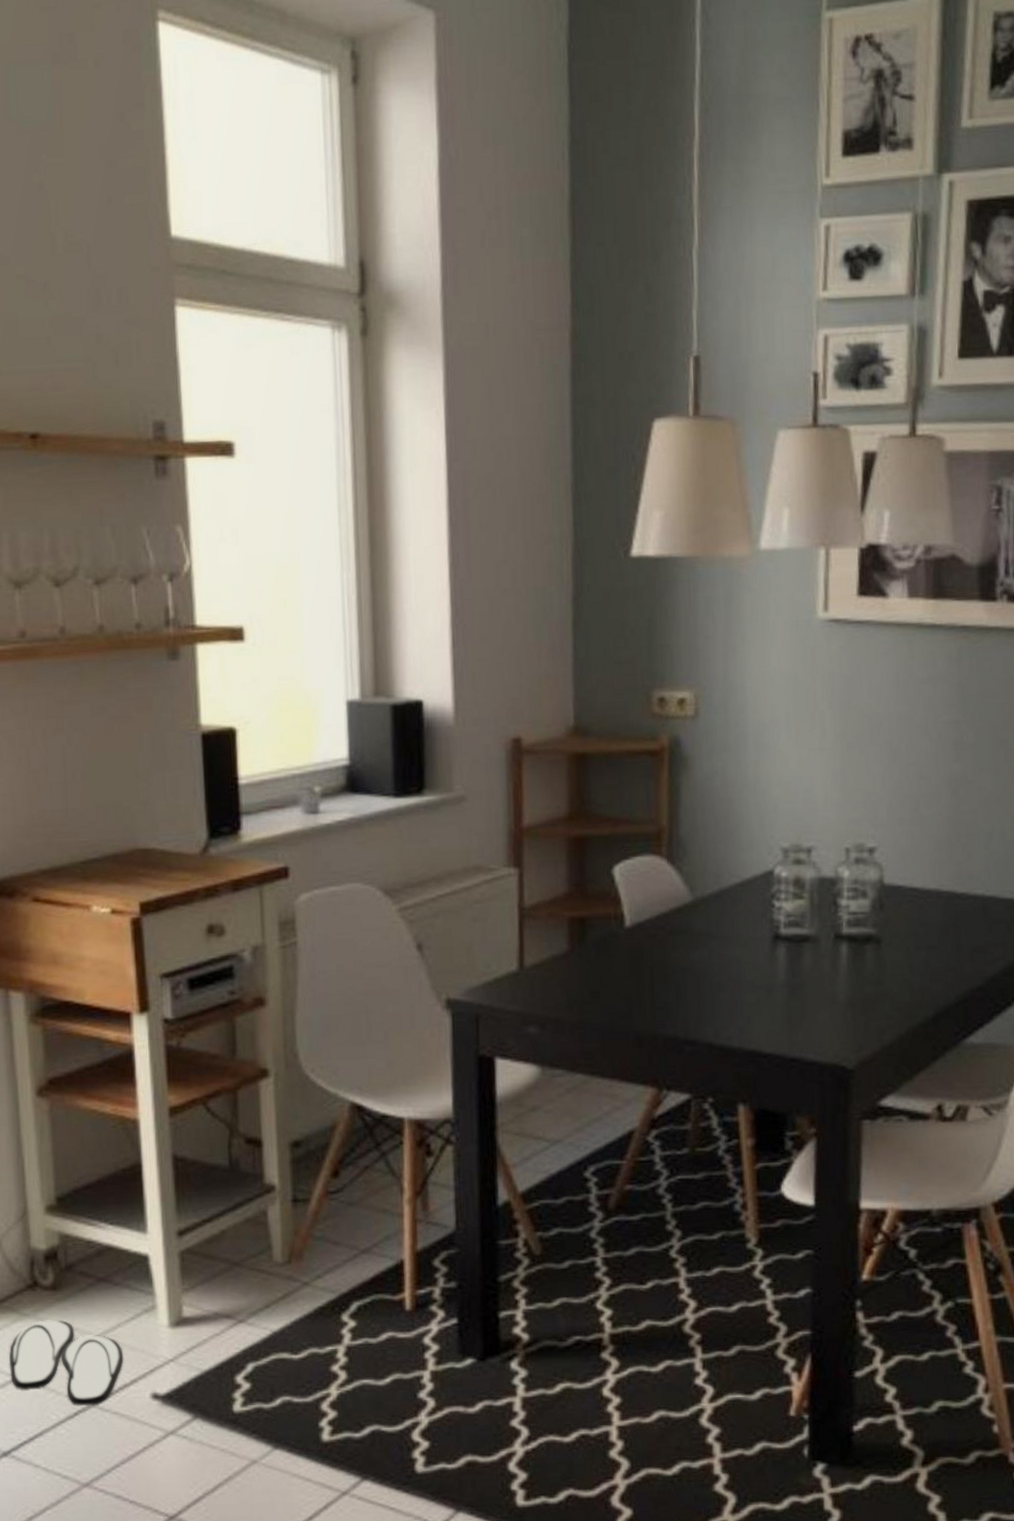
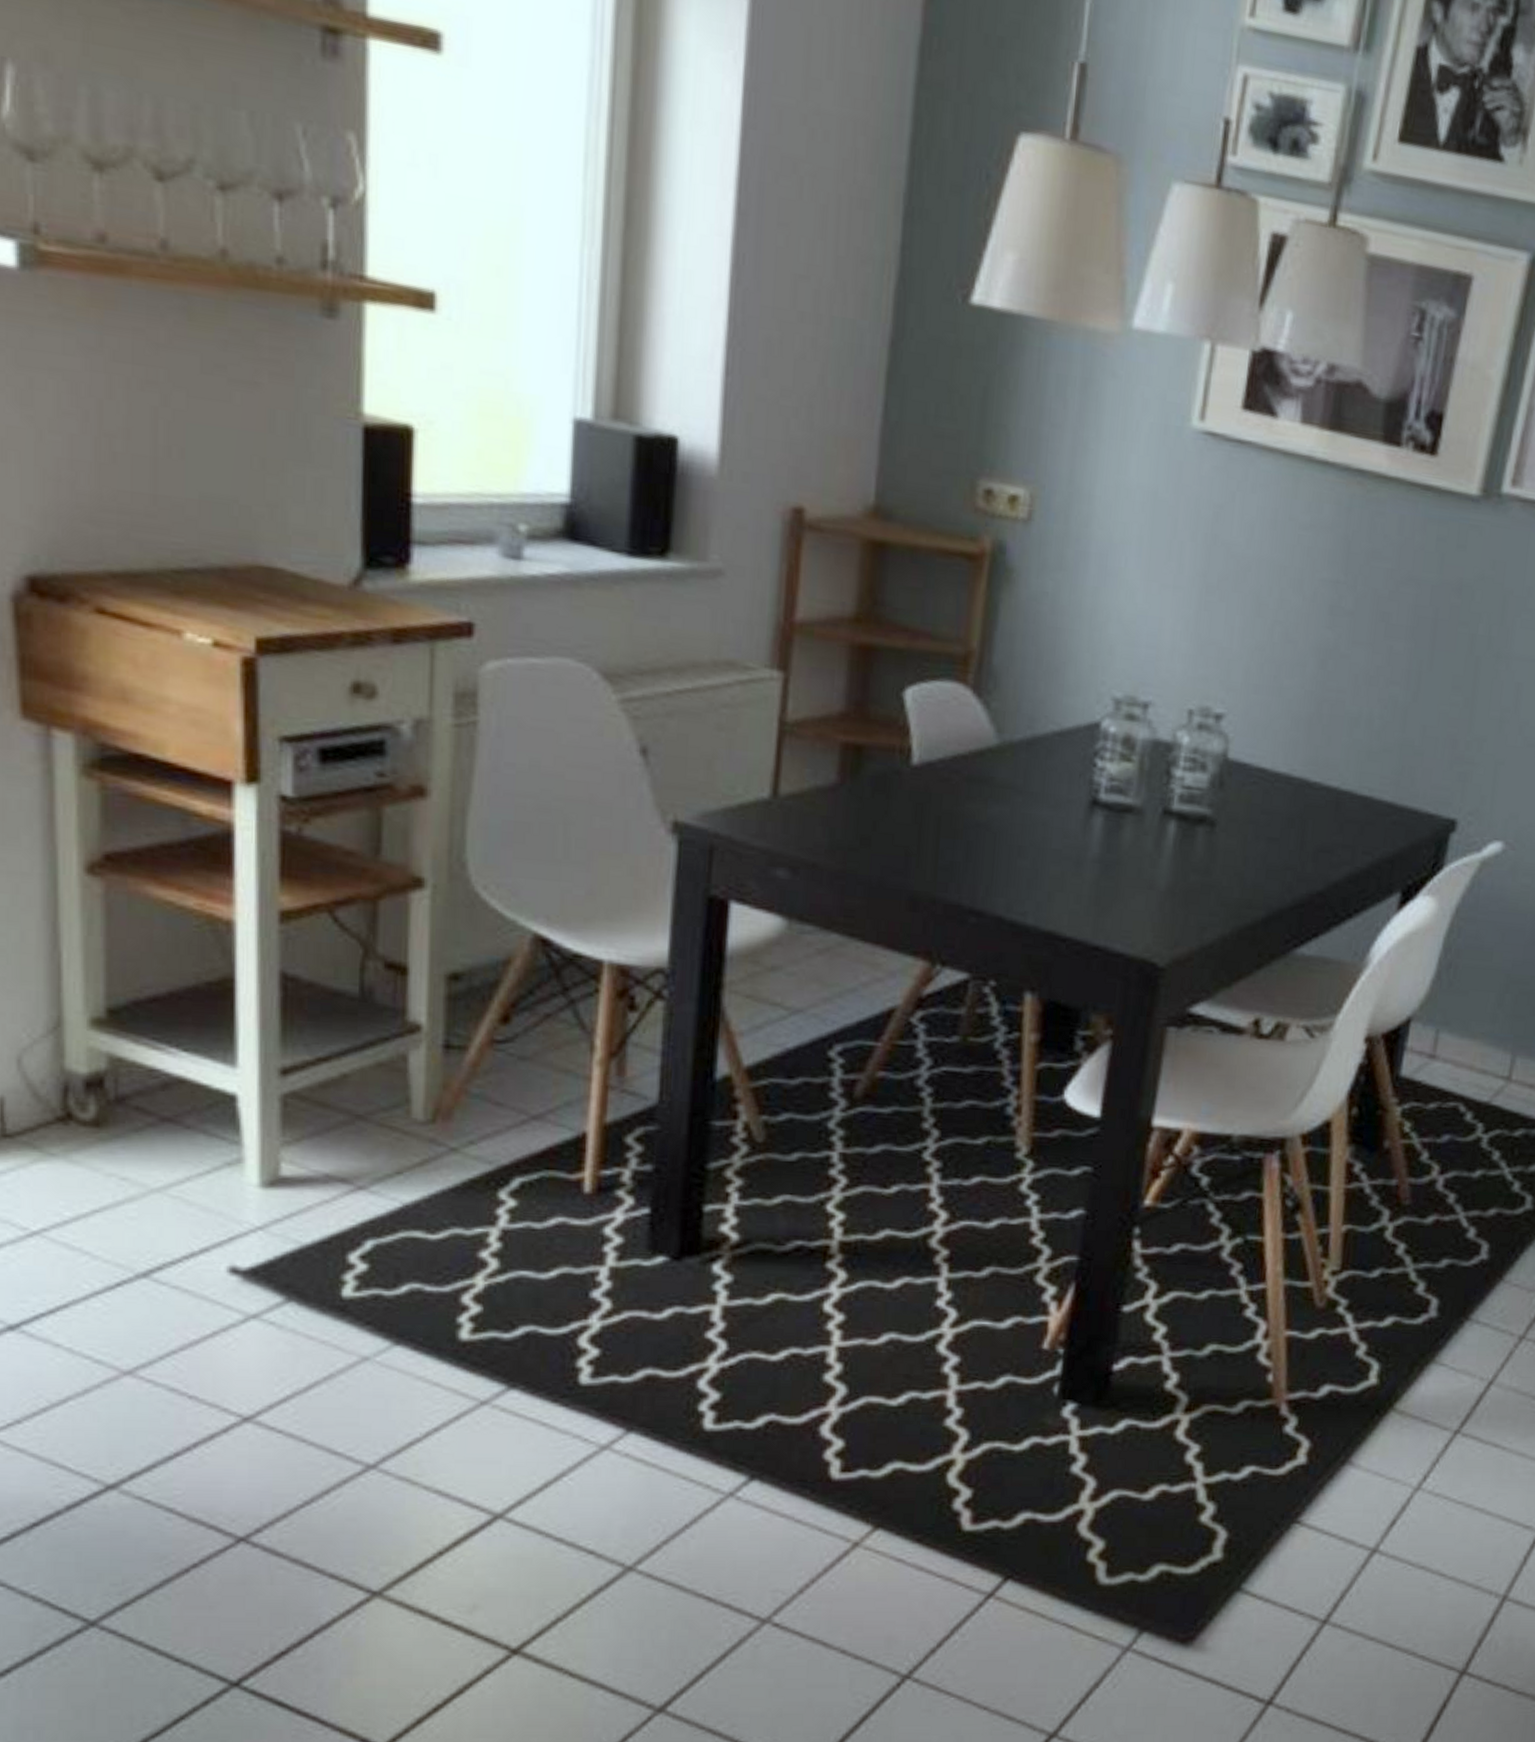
slippers: present [8,1320,124,1405] -> none [23,1163,192,1275]

